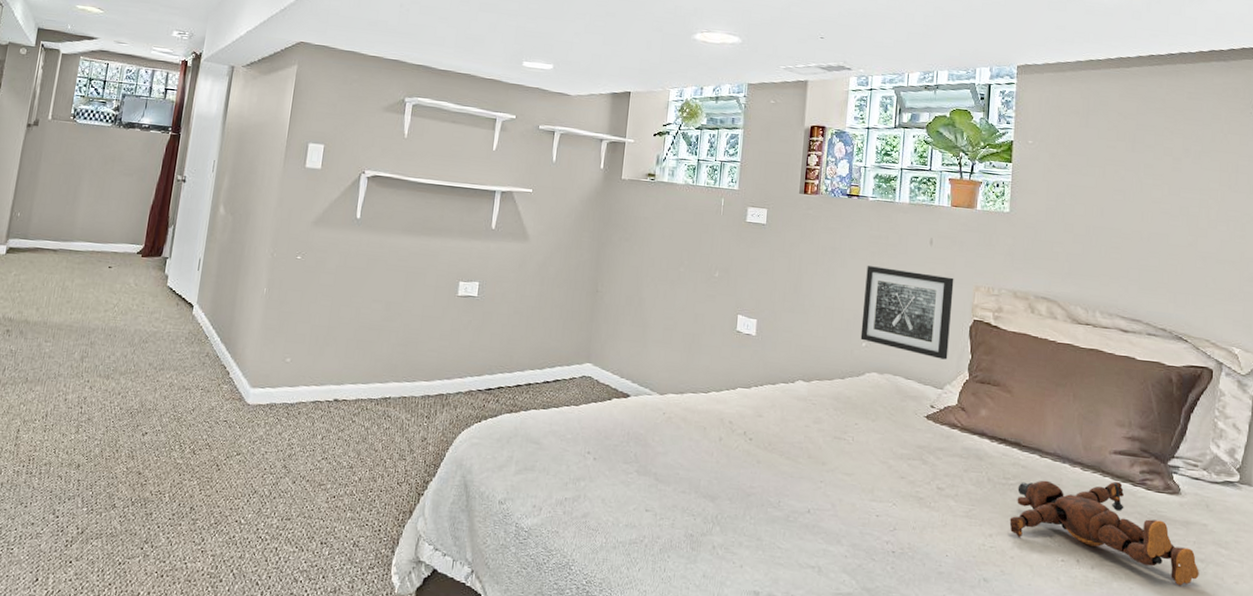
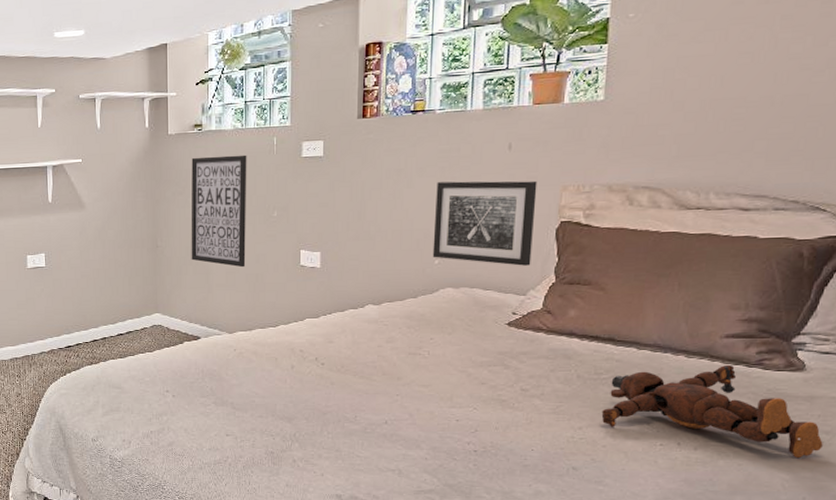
wall art: none [630,205,695,326] -> present [191,155,247,268]

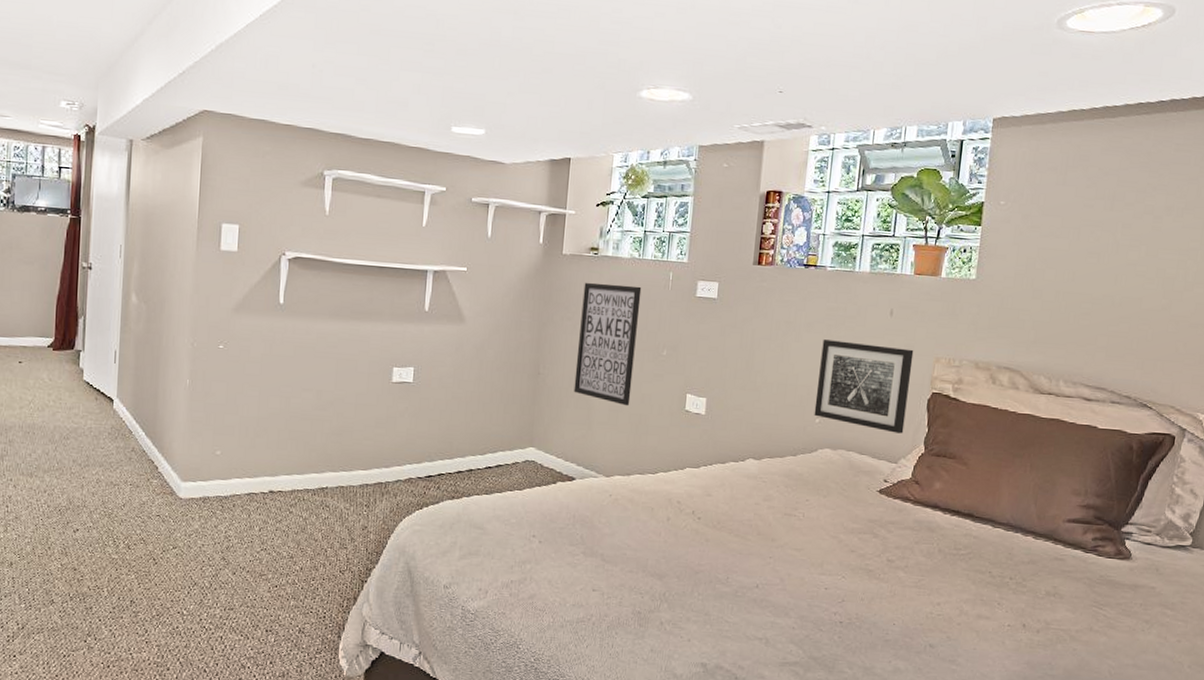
teddy bear: present [601,364,823,457] -> none [958,548,1144,645]

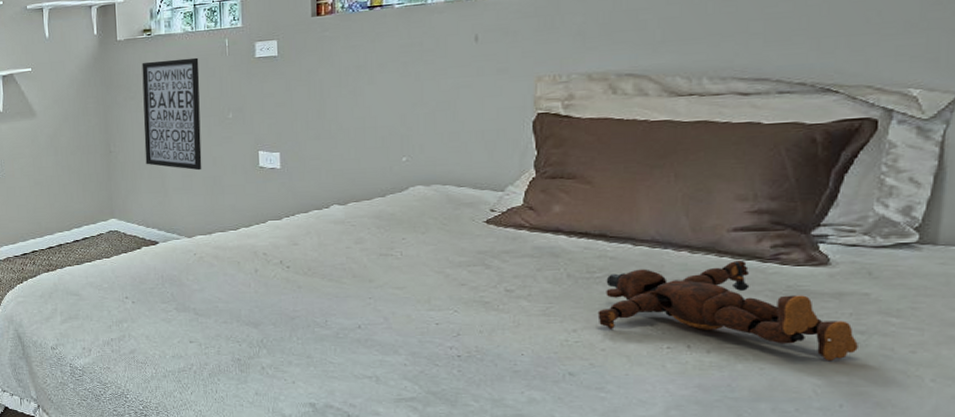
wall art: present [814,339,914,434] -> none [399,72,509,161]
teddy bear: none [958,548,1144,645] -> present [597,260,858,360]

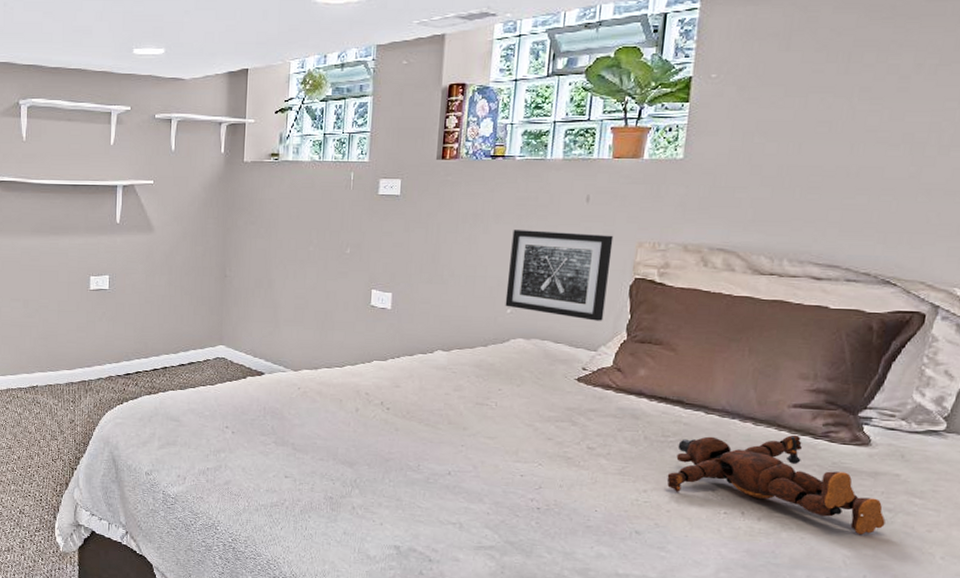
wall art: present [142,57,202,171] -> none [259,187,323,304]
wall art: none [399,72,509,161] -> present [505,230,614,321]

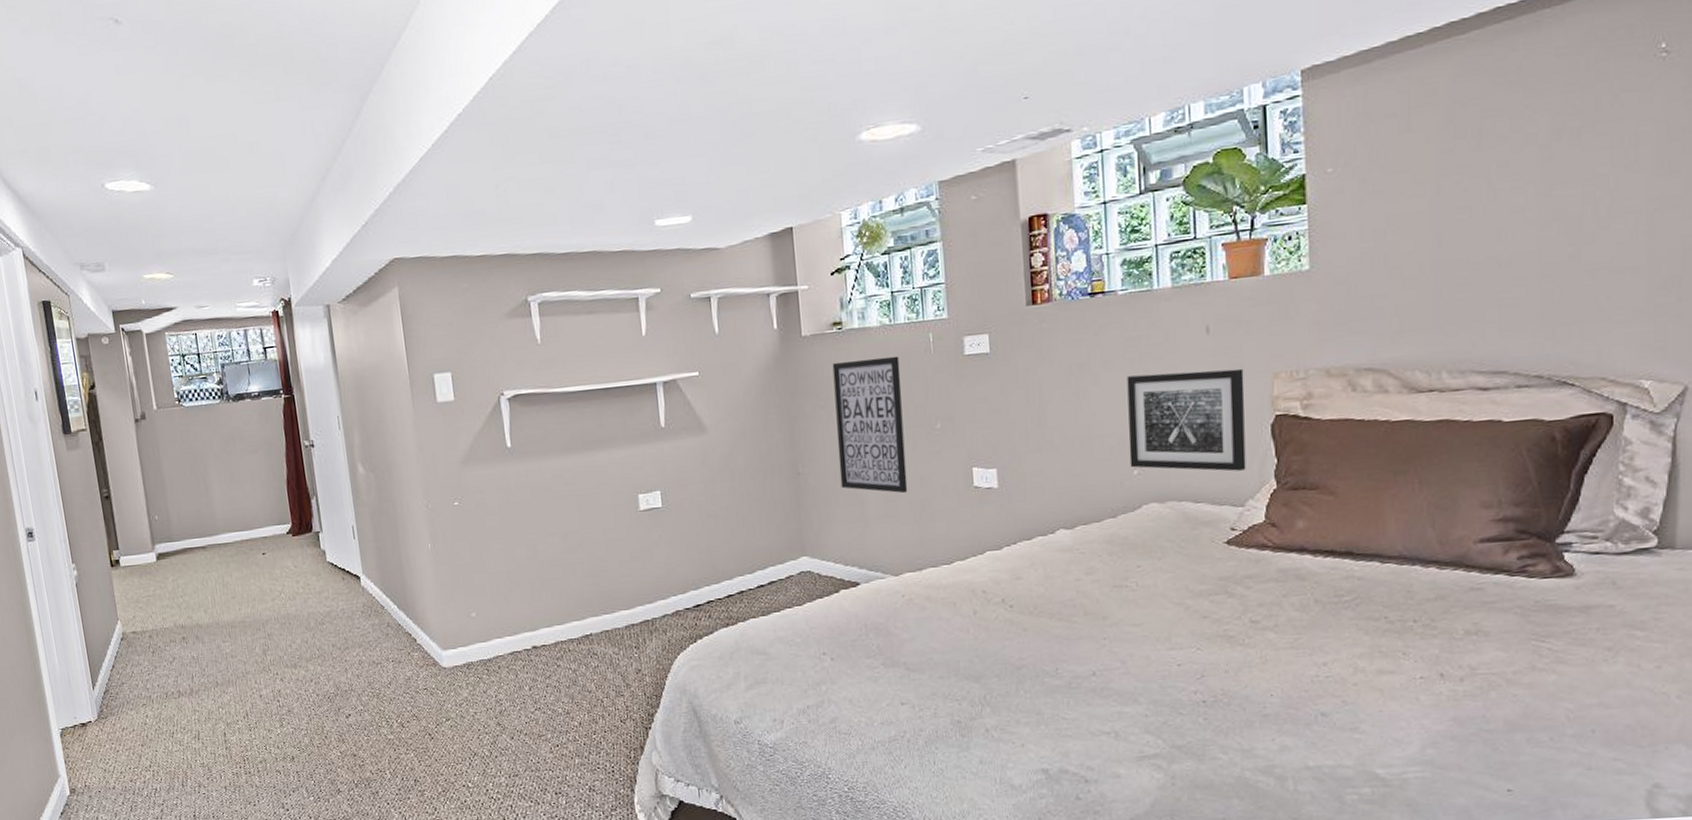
wall art: none [259,187,323,304] -> present [832,356,908,494]
teddy bear: present [667,434,886,534] -> none [1348,574,1606,682]

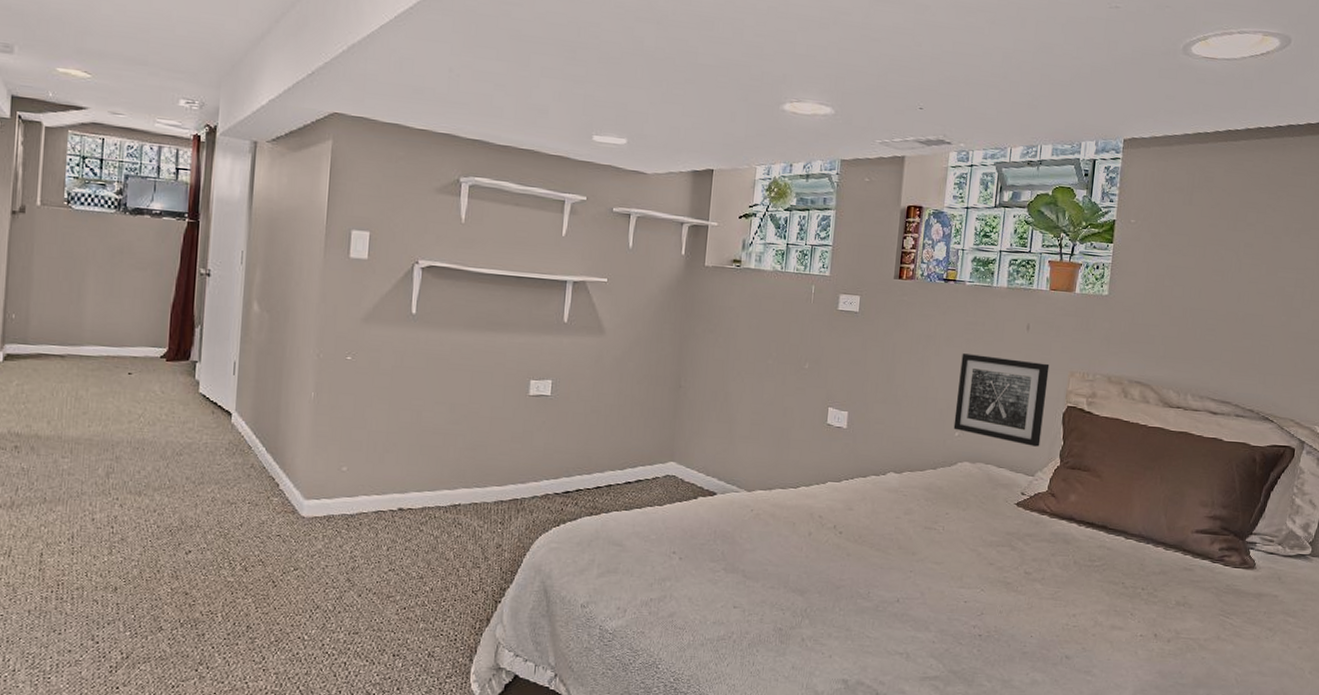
wall art: present [832,356,908,494] -> none [715,294,784,420]

